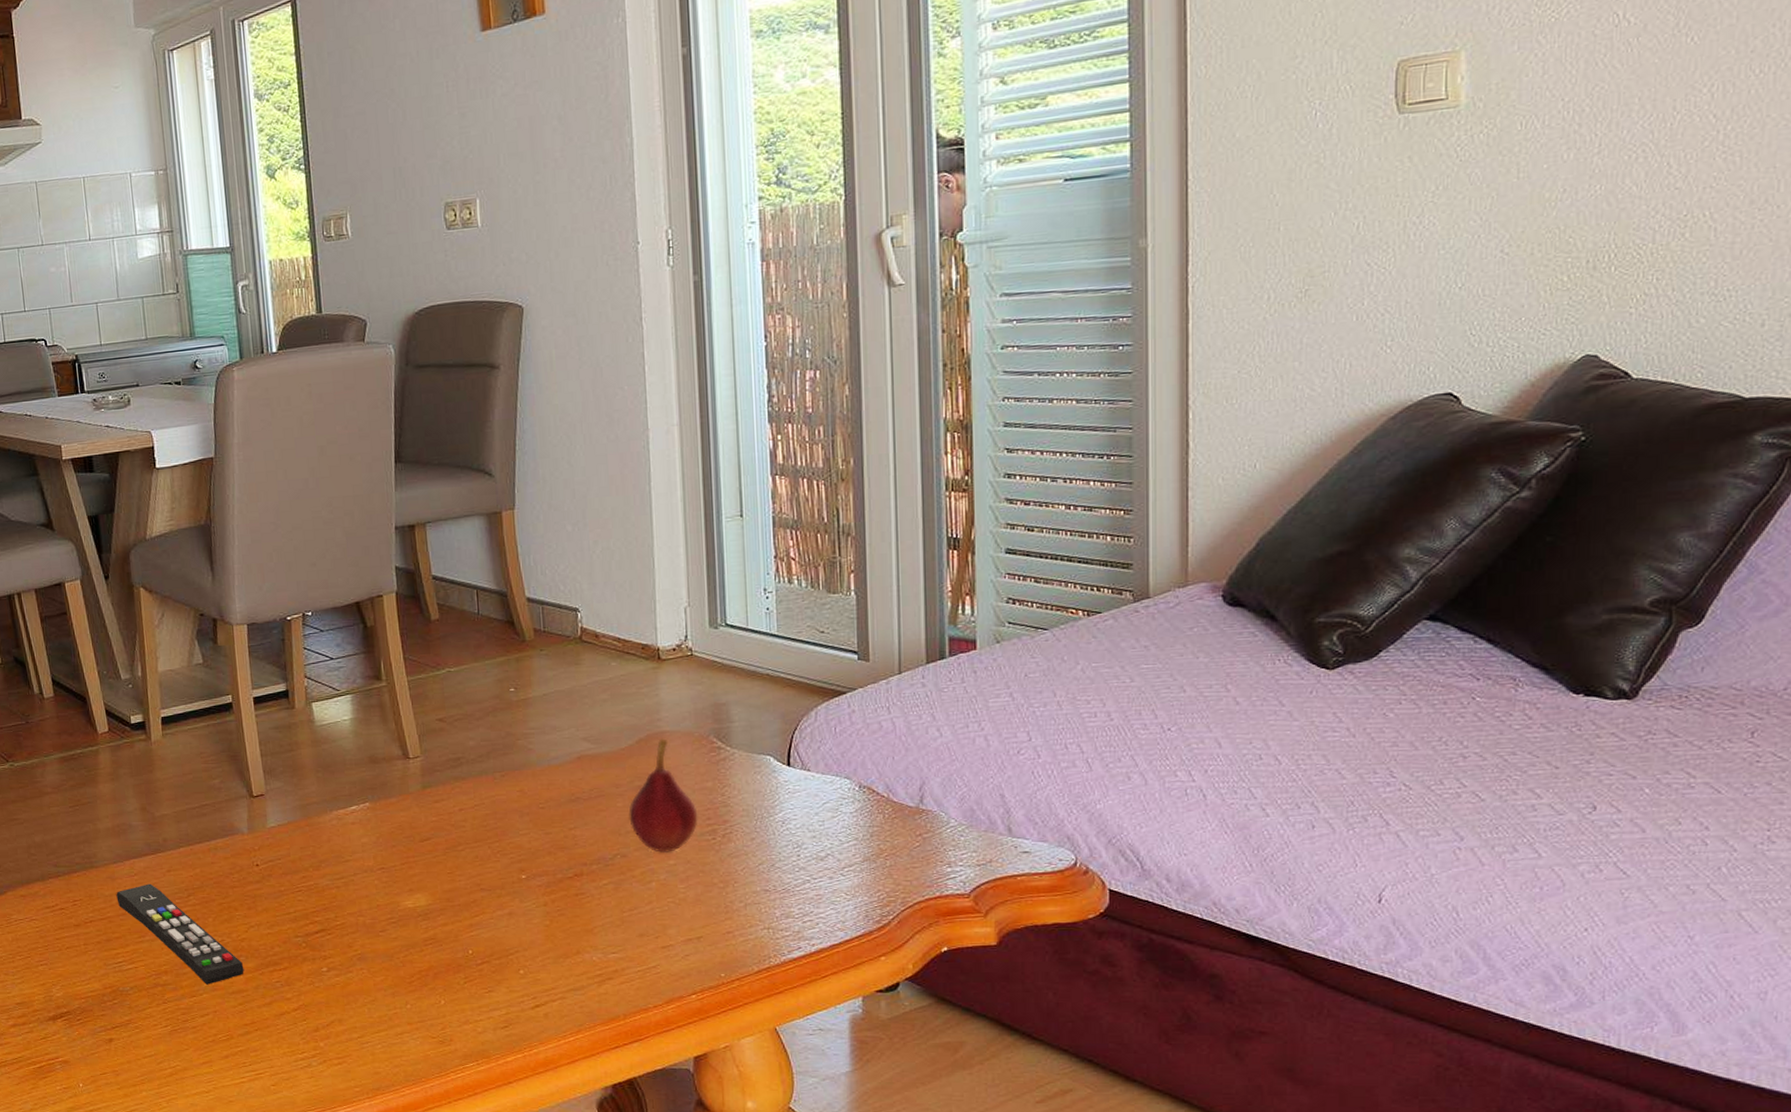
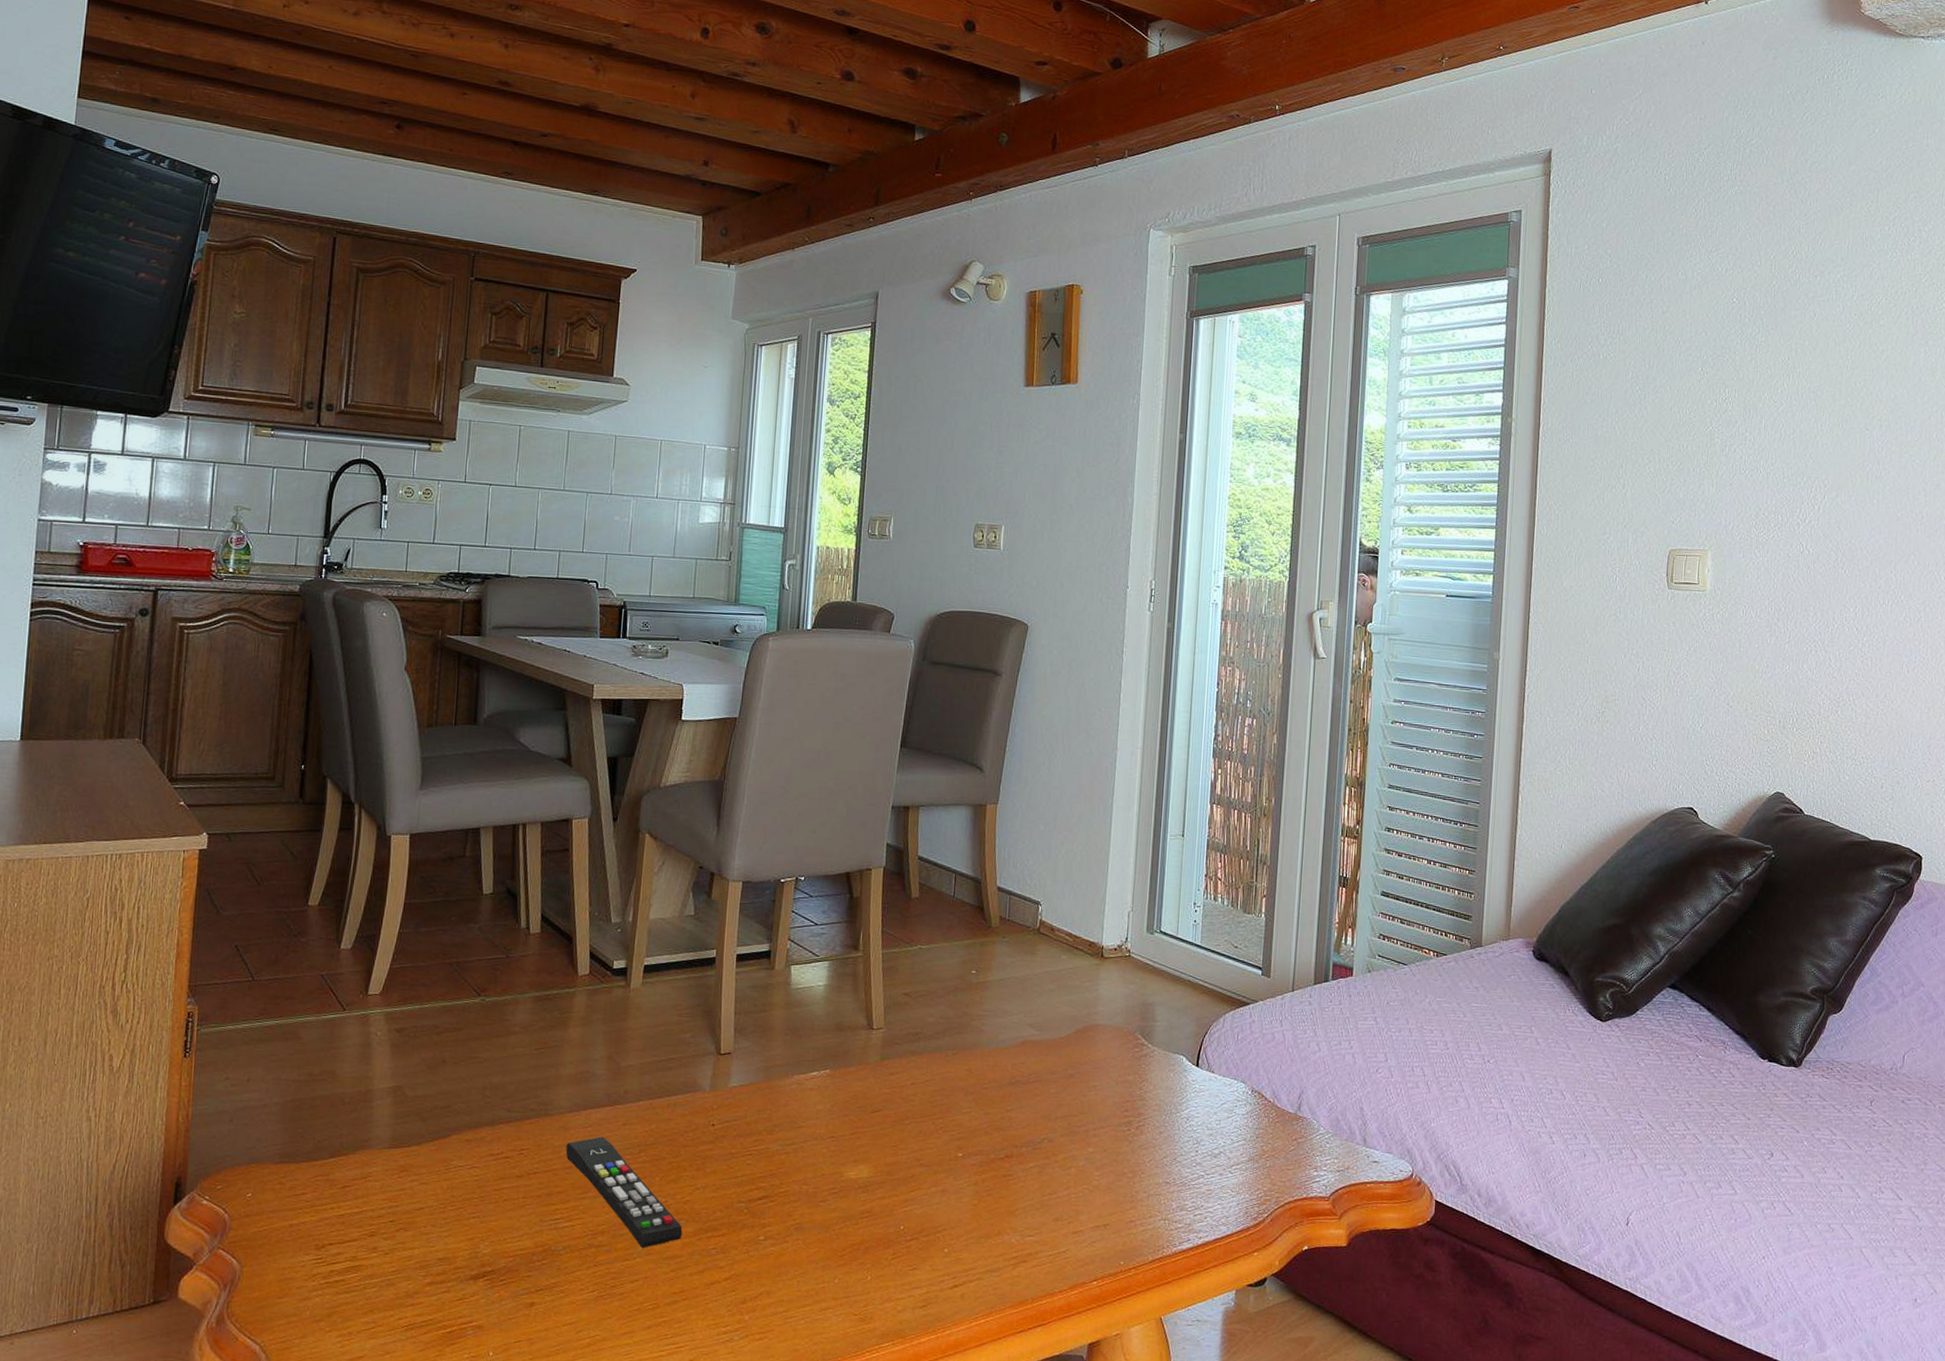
fruit: present [628,739,698,853] -> none [1059,1031,1118,1140]

